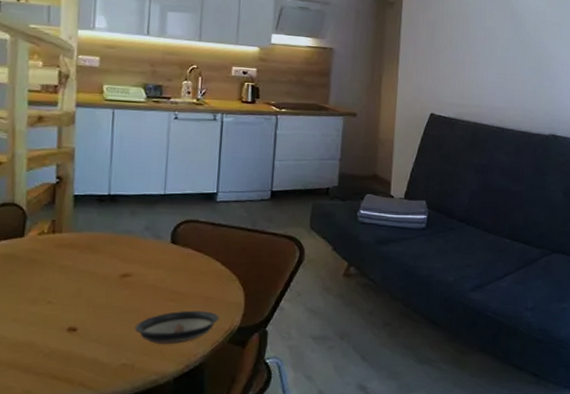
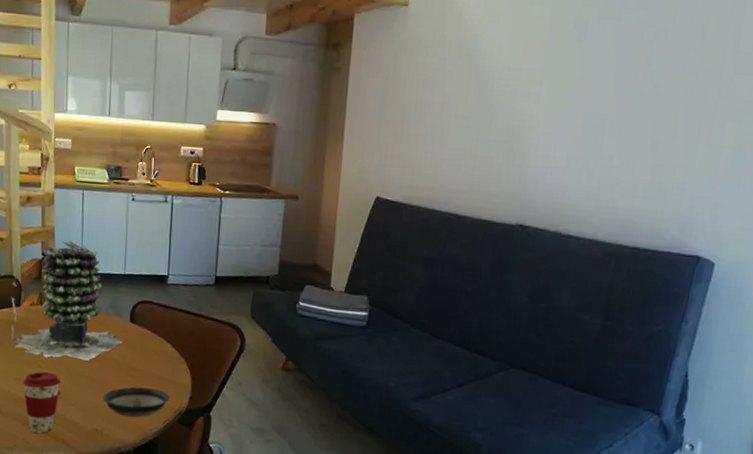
succulent plant: none [9,161,163,292] -> present [11,240,124,361]
coffee cup: none [25,307,79,379] -> present [23,371,61,433]

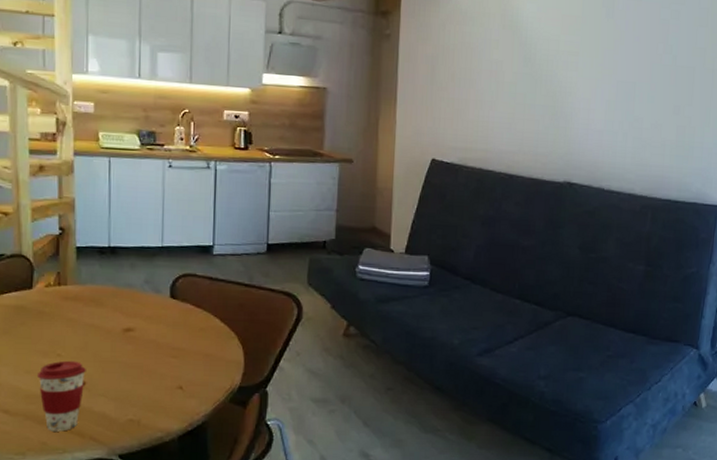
succulent plant: present [11,240,124,361] -> none [20,212,163,345]
saucer: present [102,386,170,417] -> none [139,368,220,401]

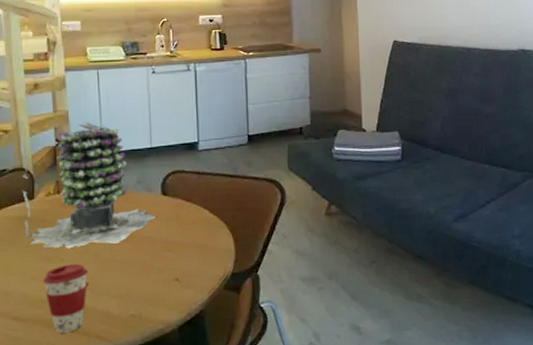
succulent plant: none [20,212,163,345] -> present [20,122,156,249]

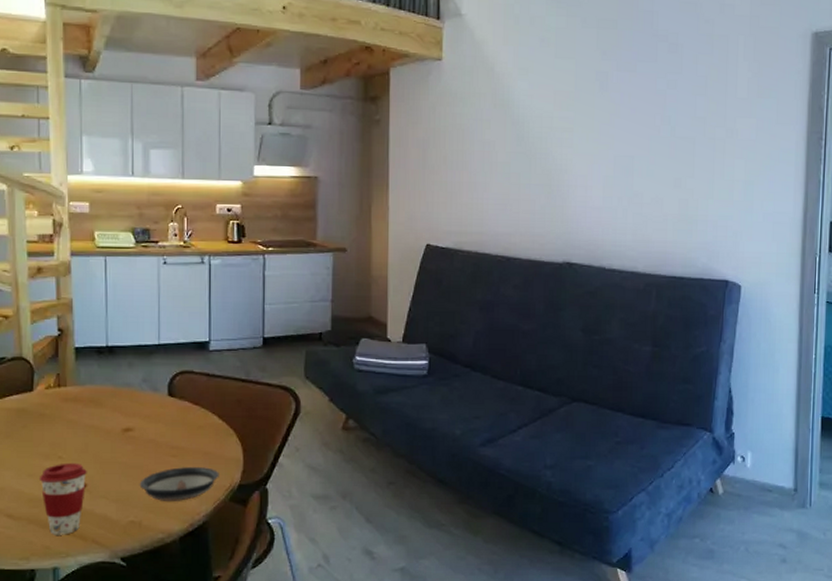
succulent plant: present [20,122,156,249] -> none [21,312,161,447]
saucer: none [138,259,213,294] -> present [139,467,219,501]

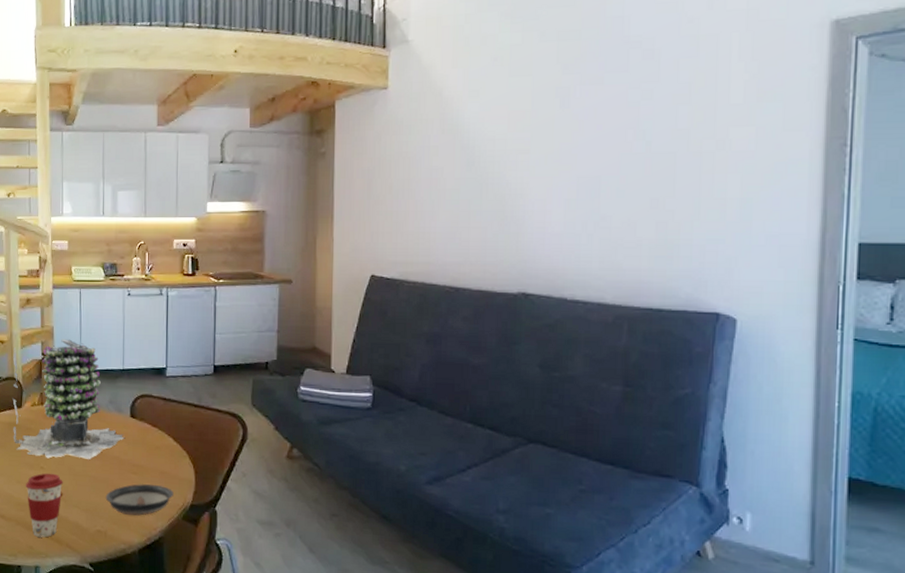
succulent plant: none [21,312,161,447] -> present [12,339,125,459]

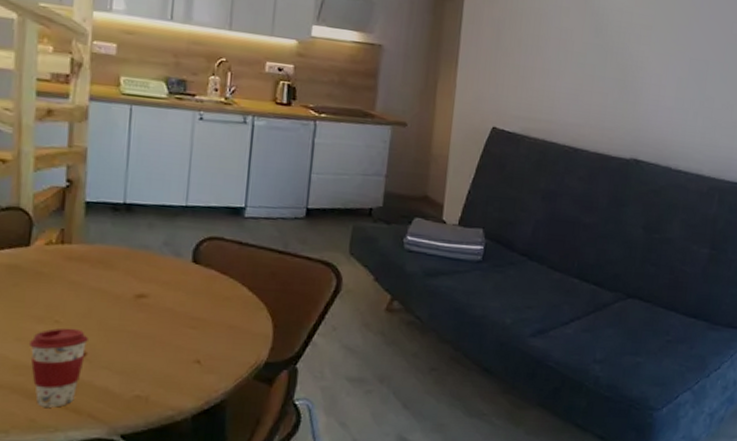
succulent plant: present [12,339,125,459] -> none [13,164,182,312]
saucer: present [105,484,174,516] -> none [149,340,244,377]

